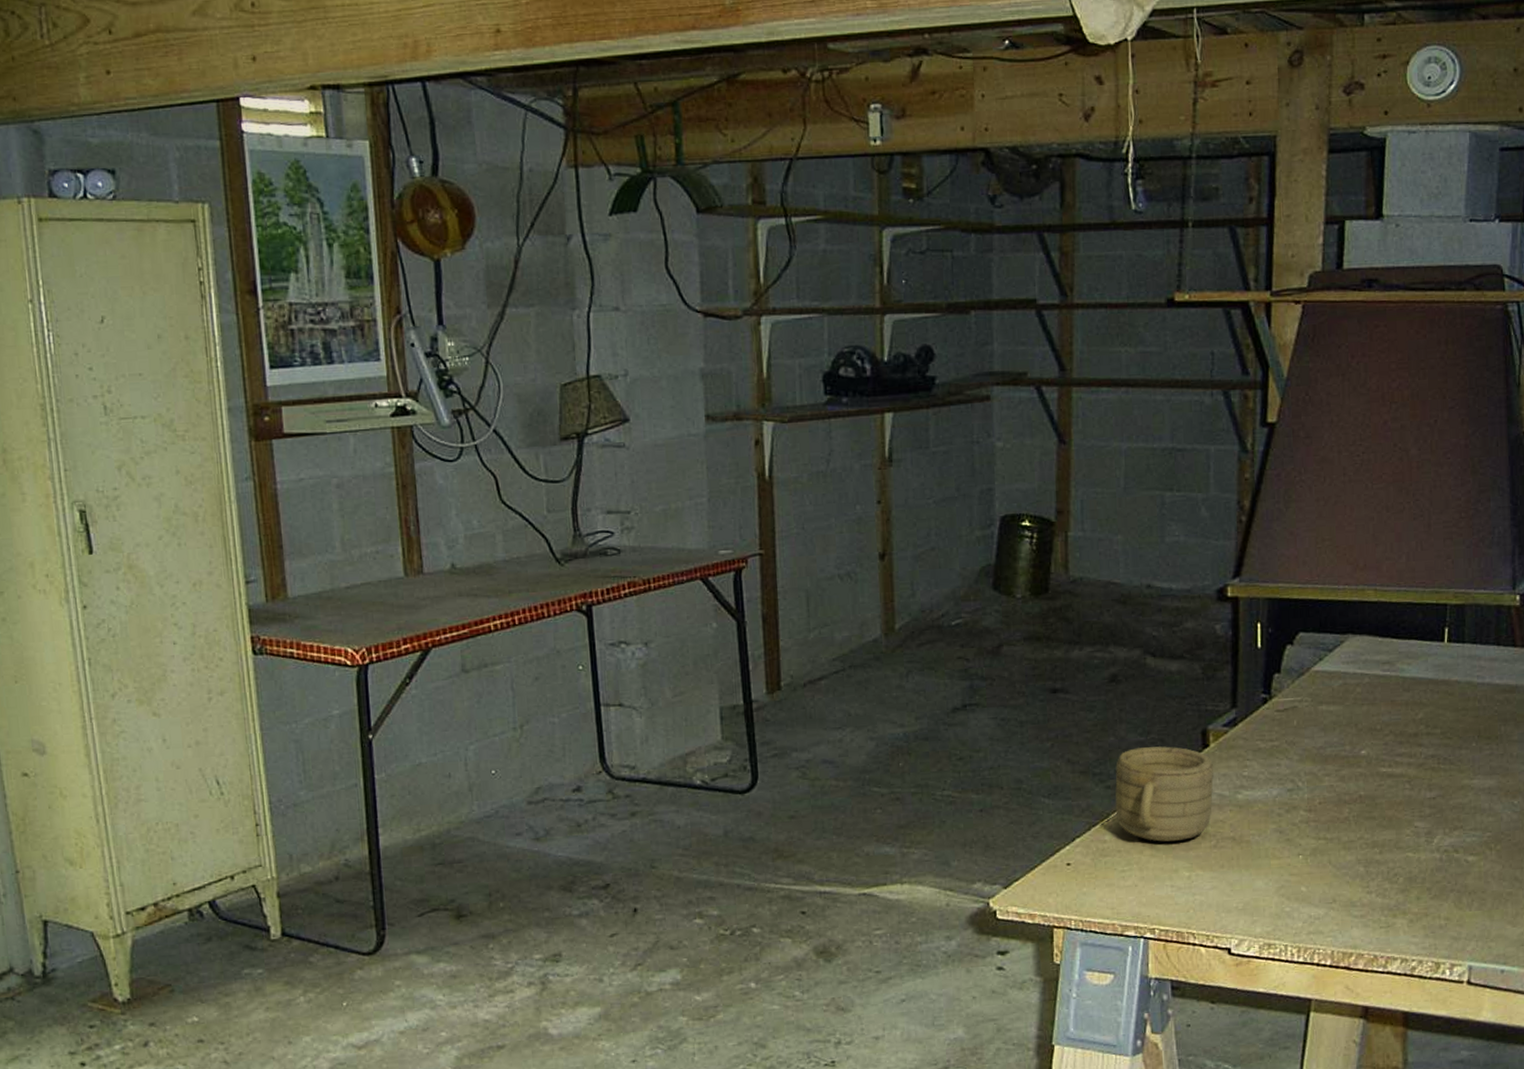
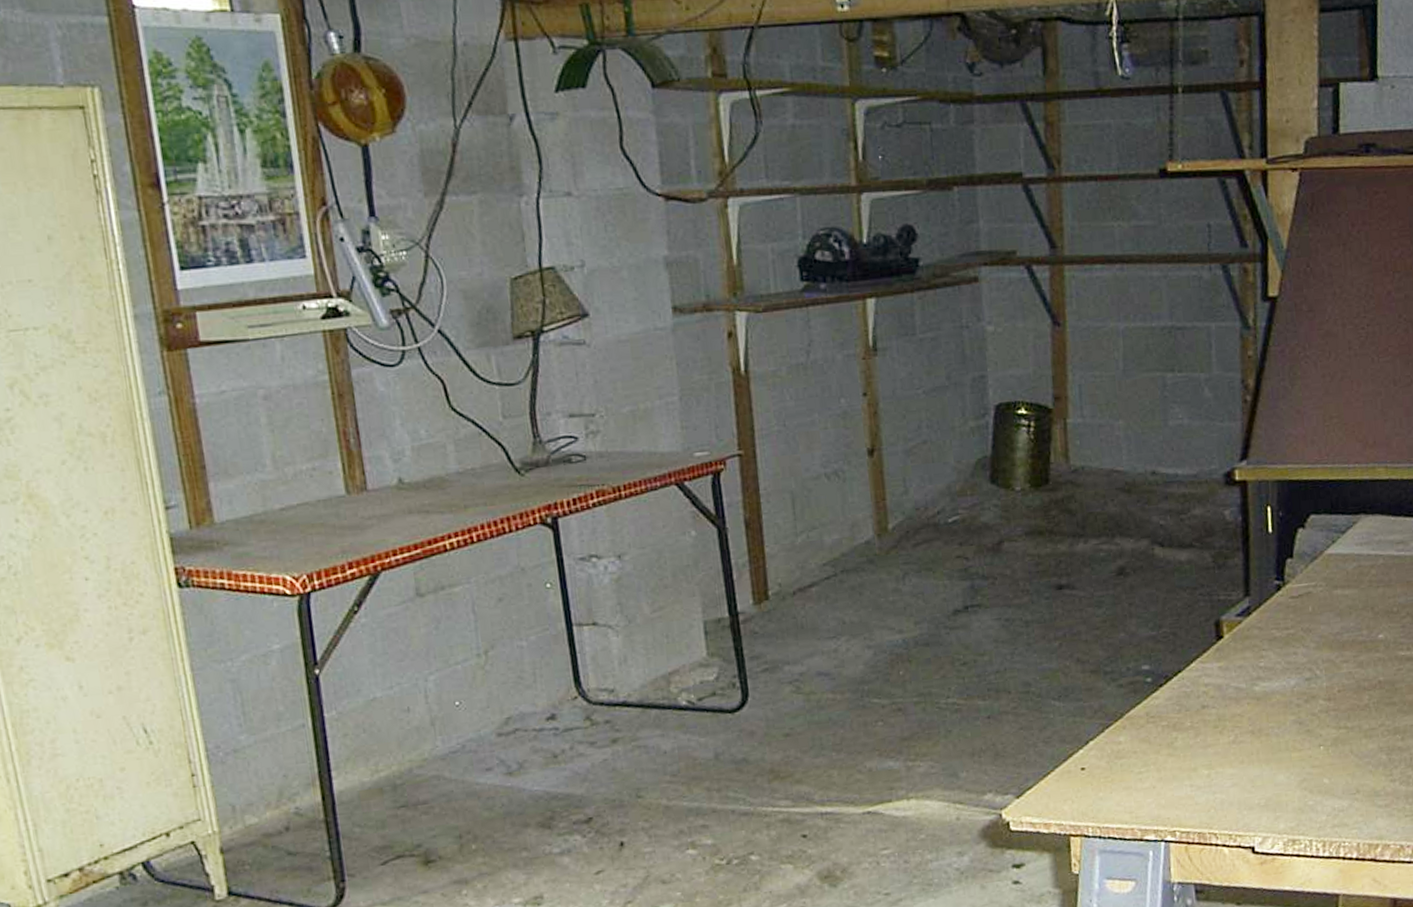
mug: present [1115,746,1214,842] -> none [1127,640,1230,740]

